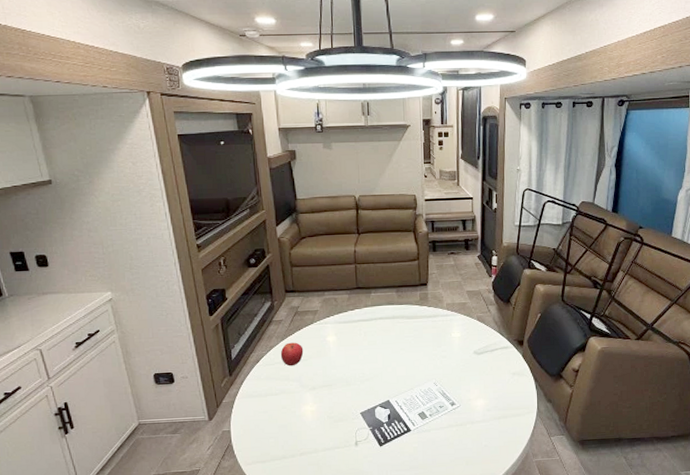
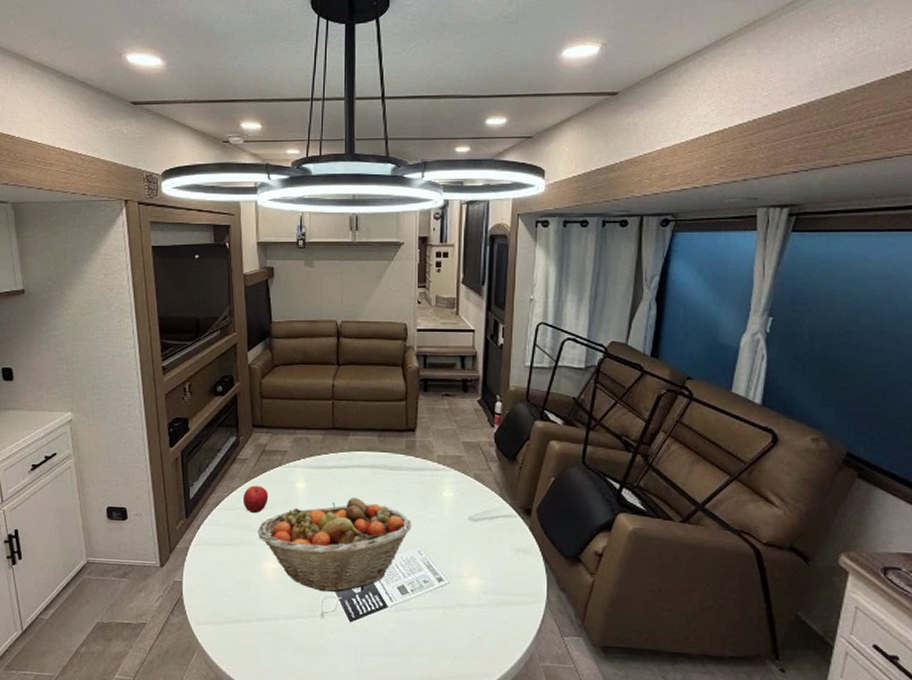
fruit basket: none [296,344,428,424] -> present [258,497,413,592]

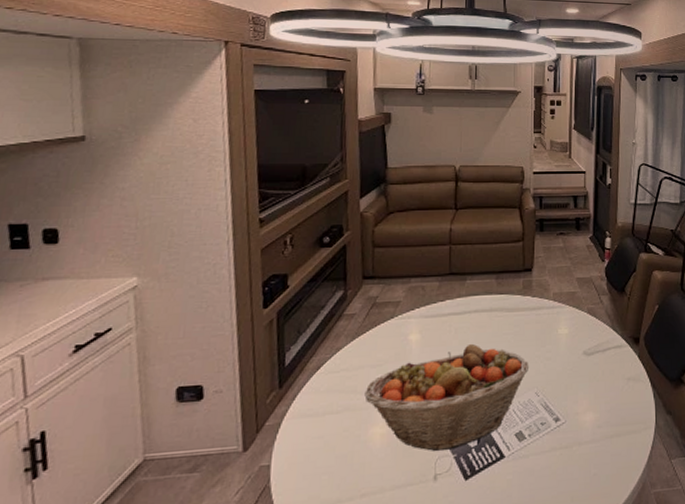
fruit: present [242,485,269,514] -> none [348,342,379,374]

